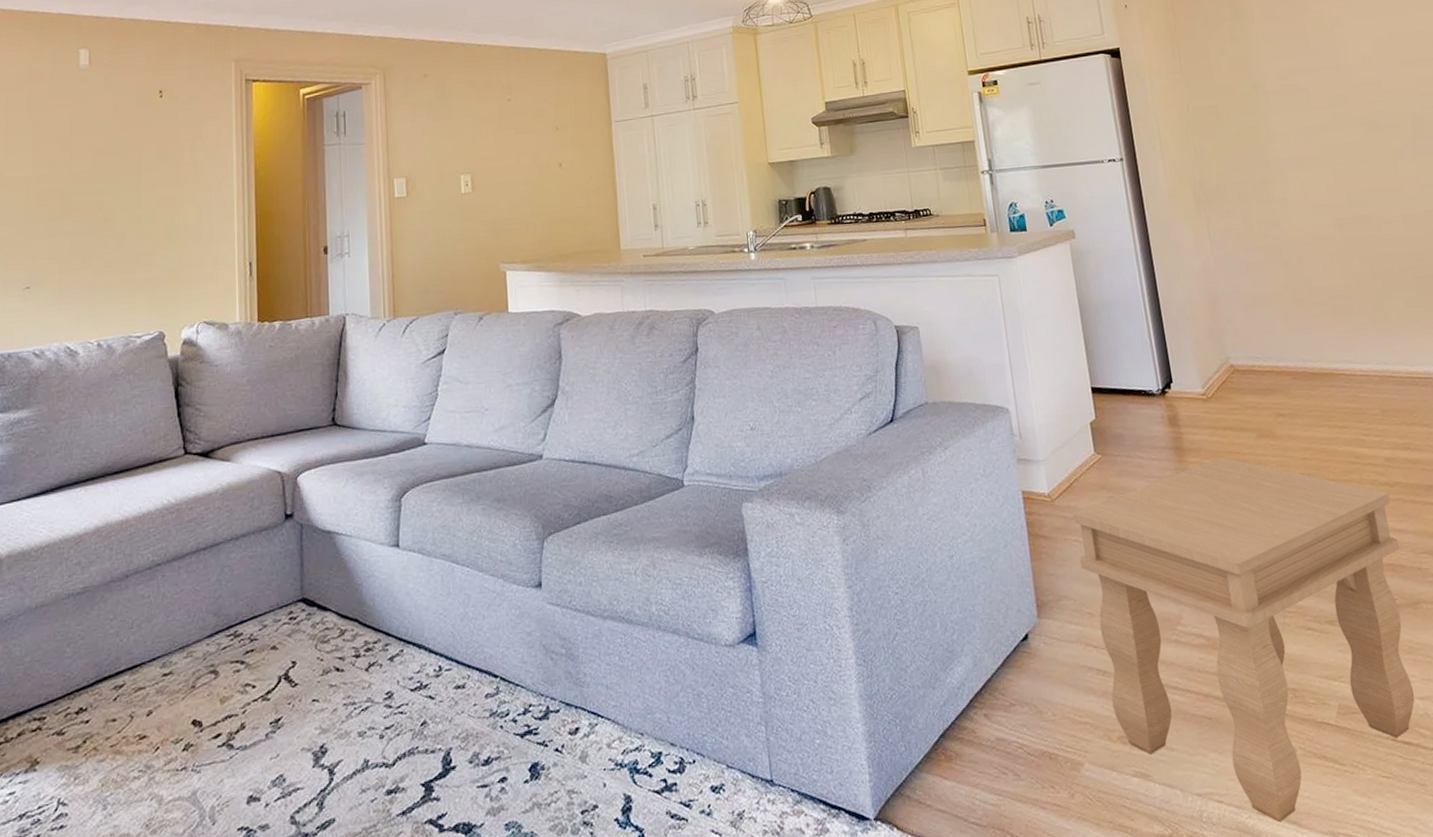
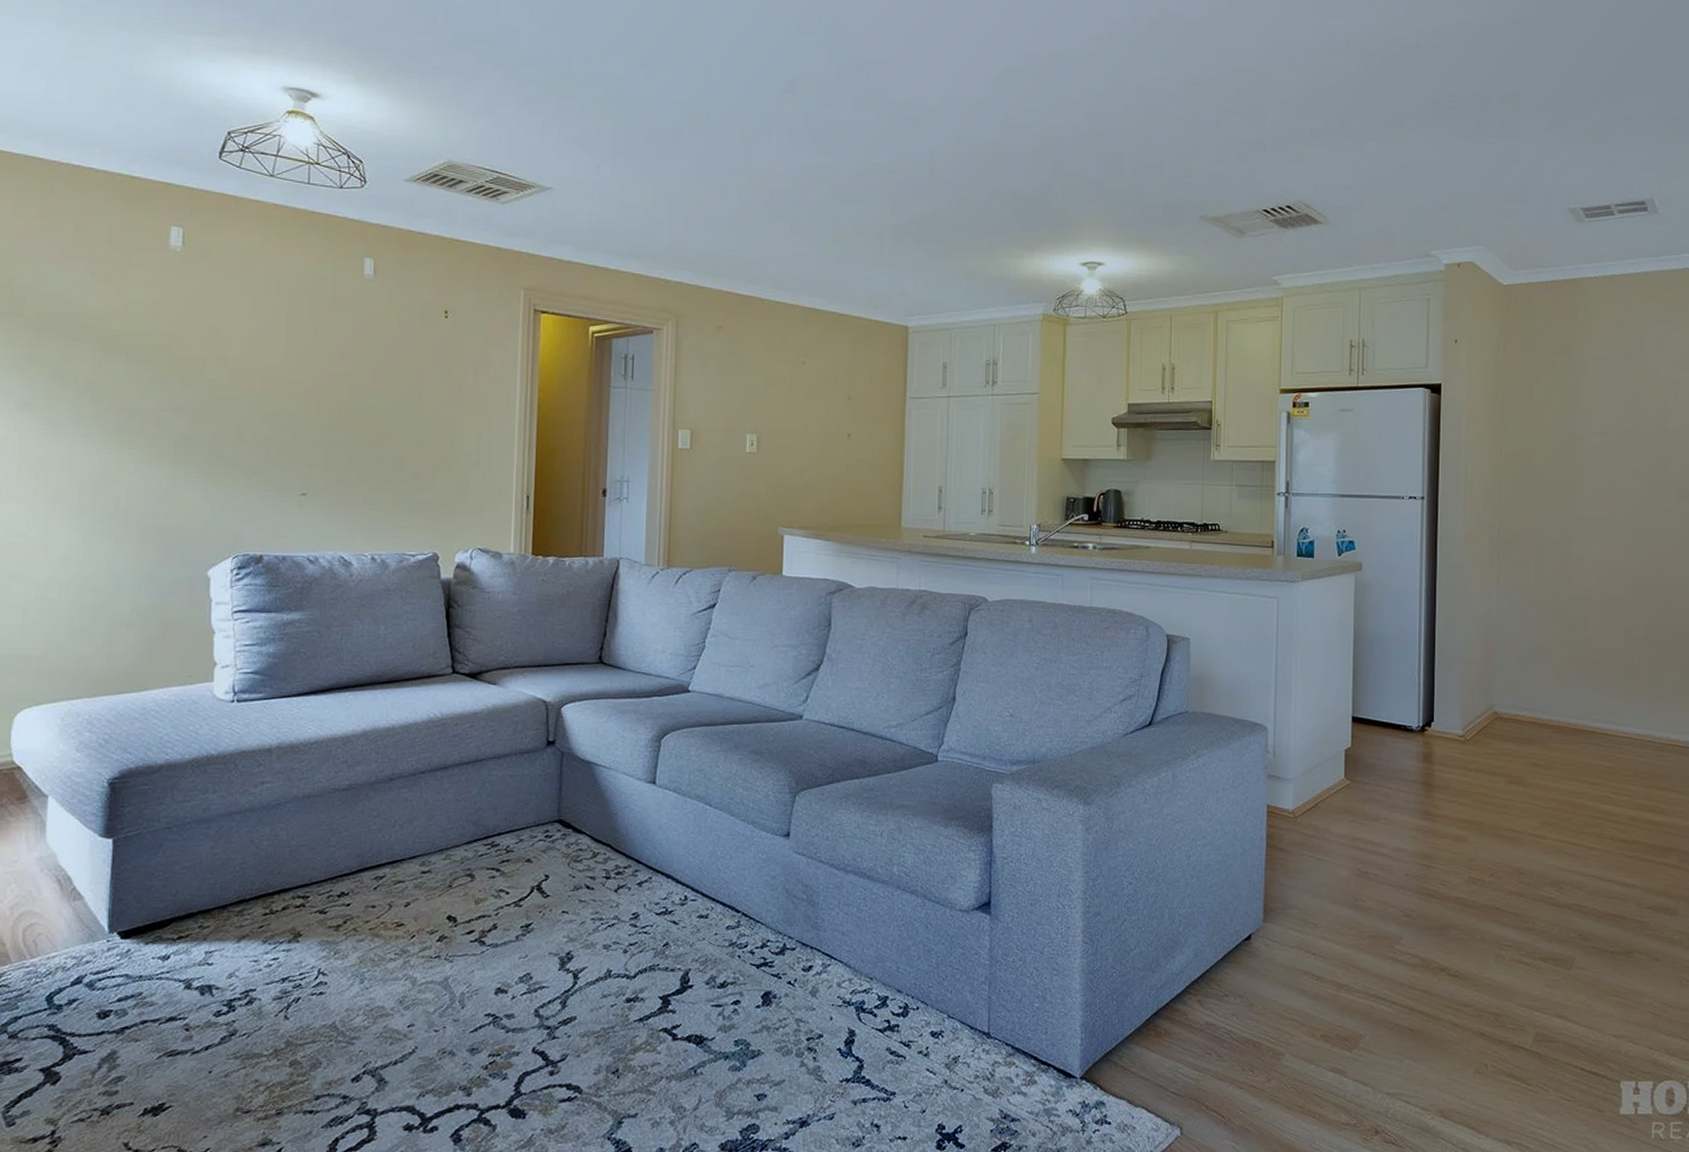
side table: present [1073,457,1415,822] -> none [1312,798,1625,1125]

